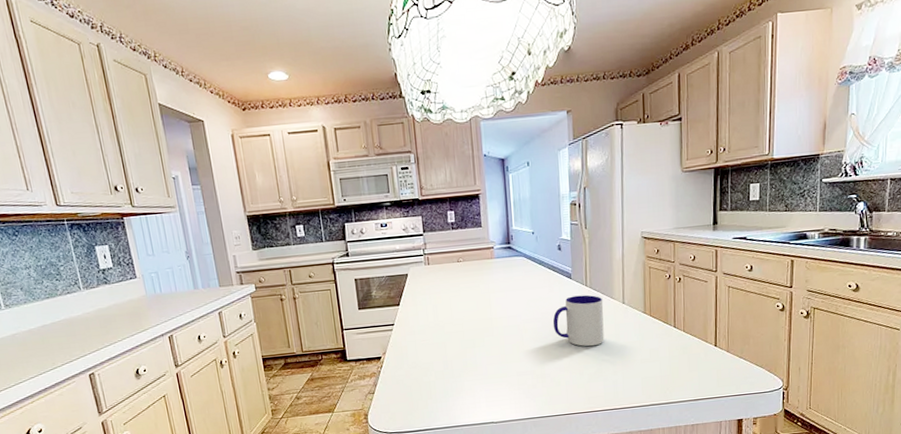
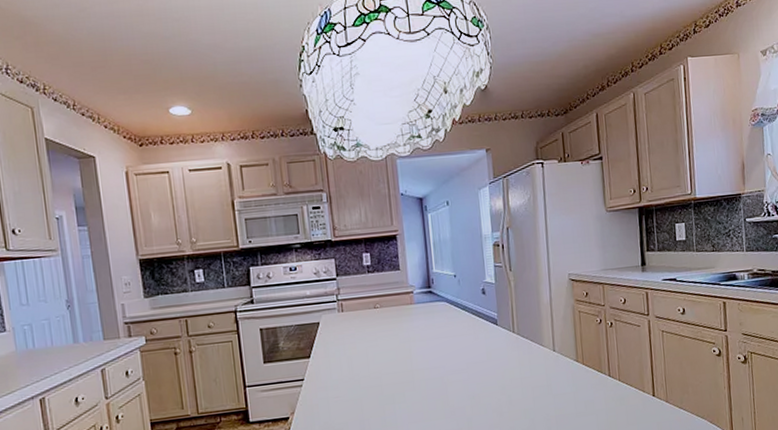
mug: present [552,295,605,347] -> none [479,342,536,400]

